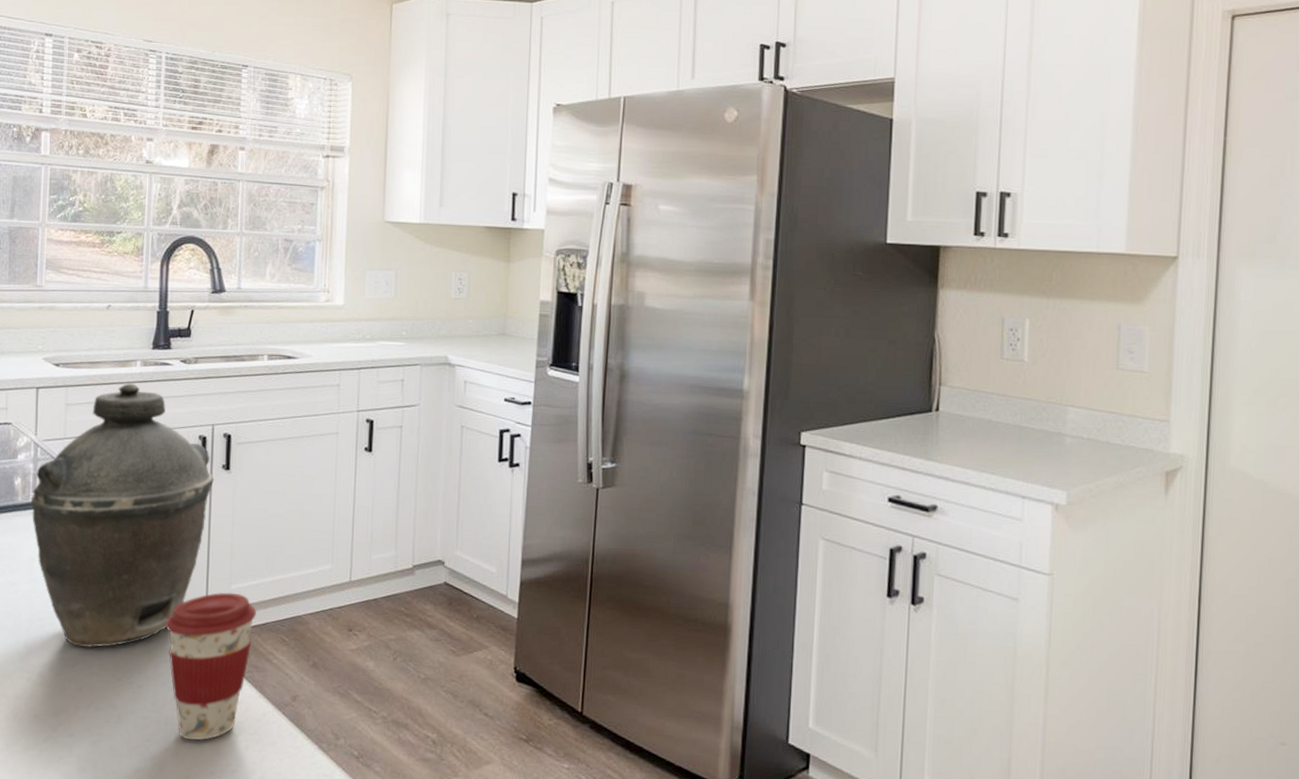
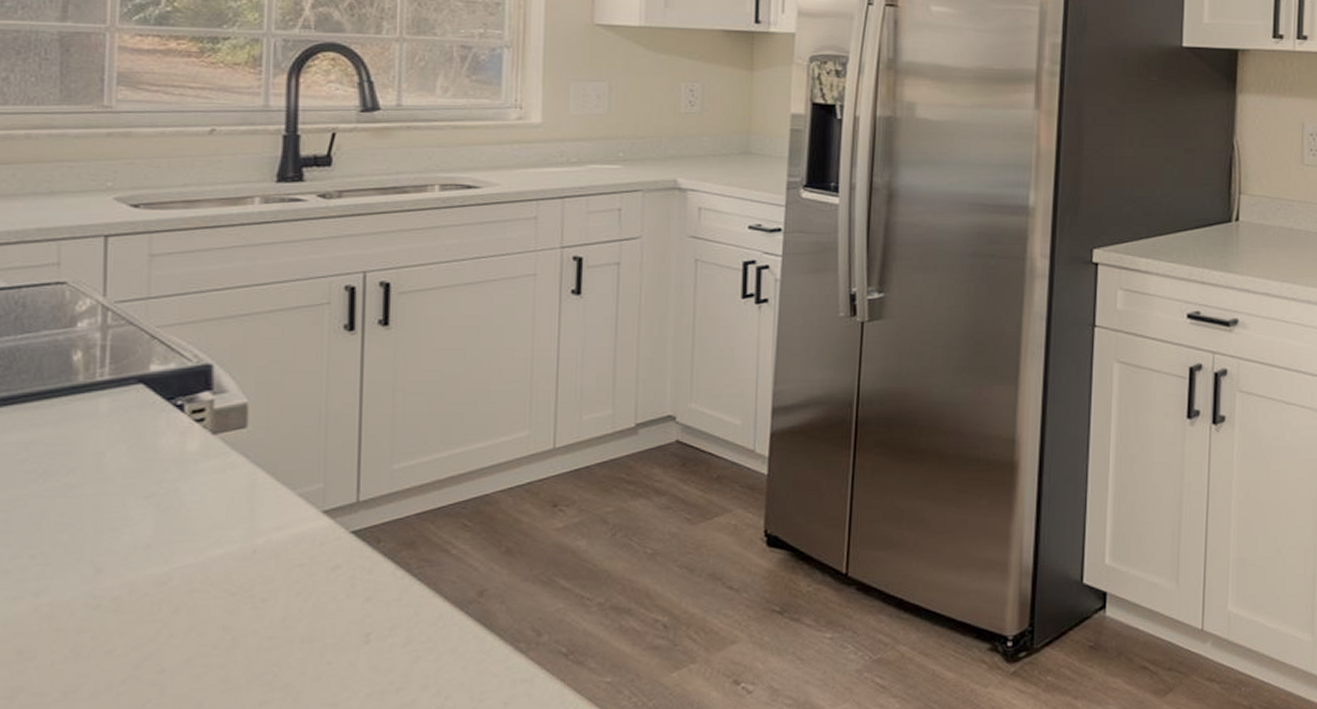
kettle: present [30,383,215,648] -> none [97,226,368,560]
coffee cup: present [165,592,256,741] -> none [300,473,428,659]

